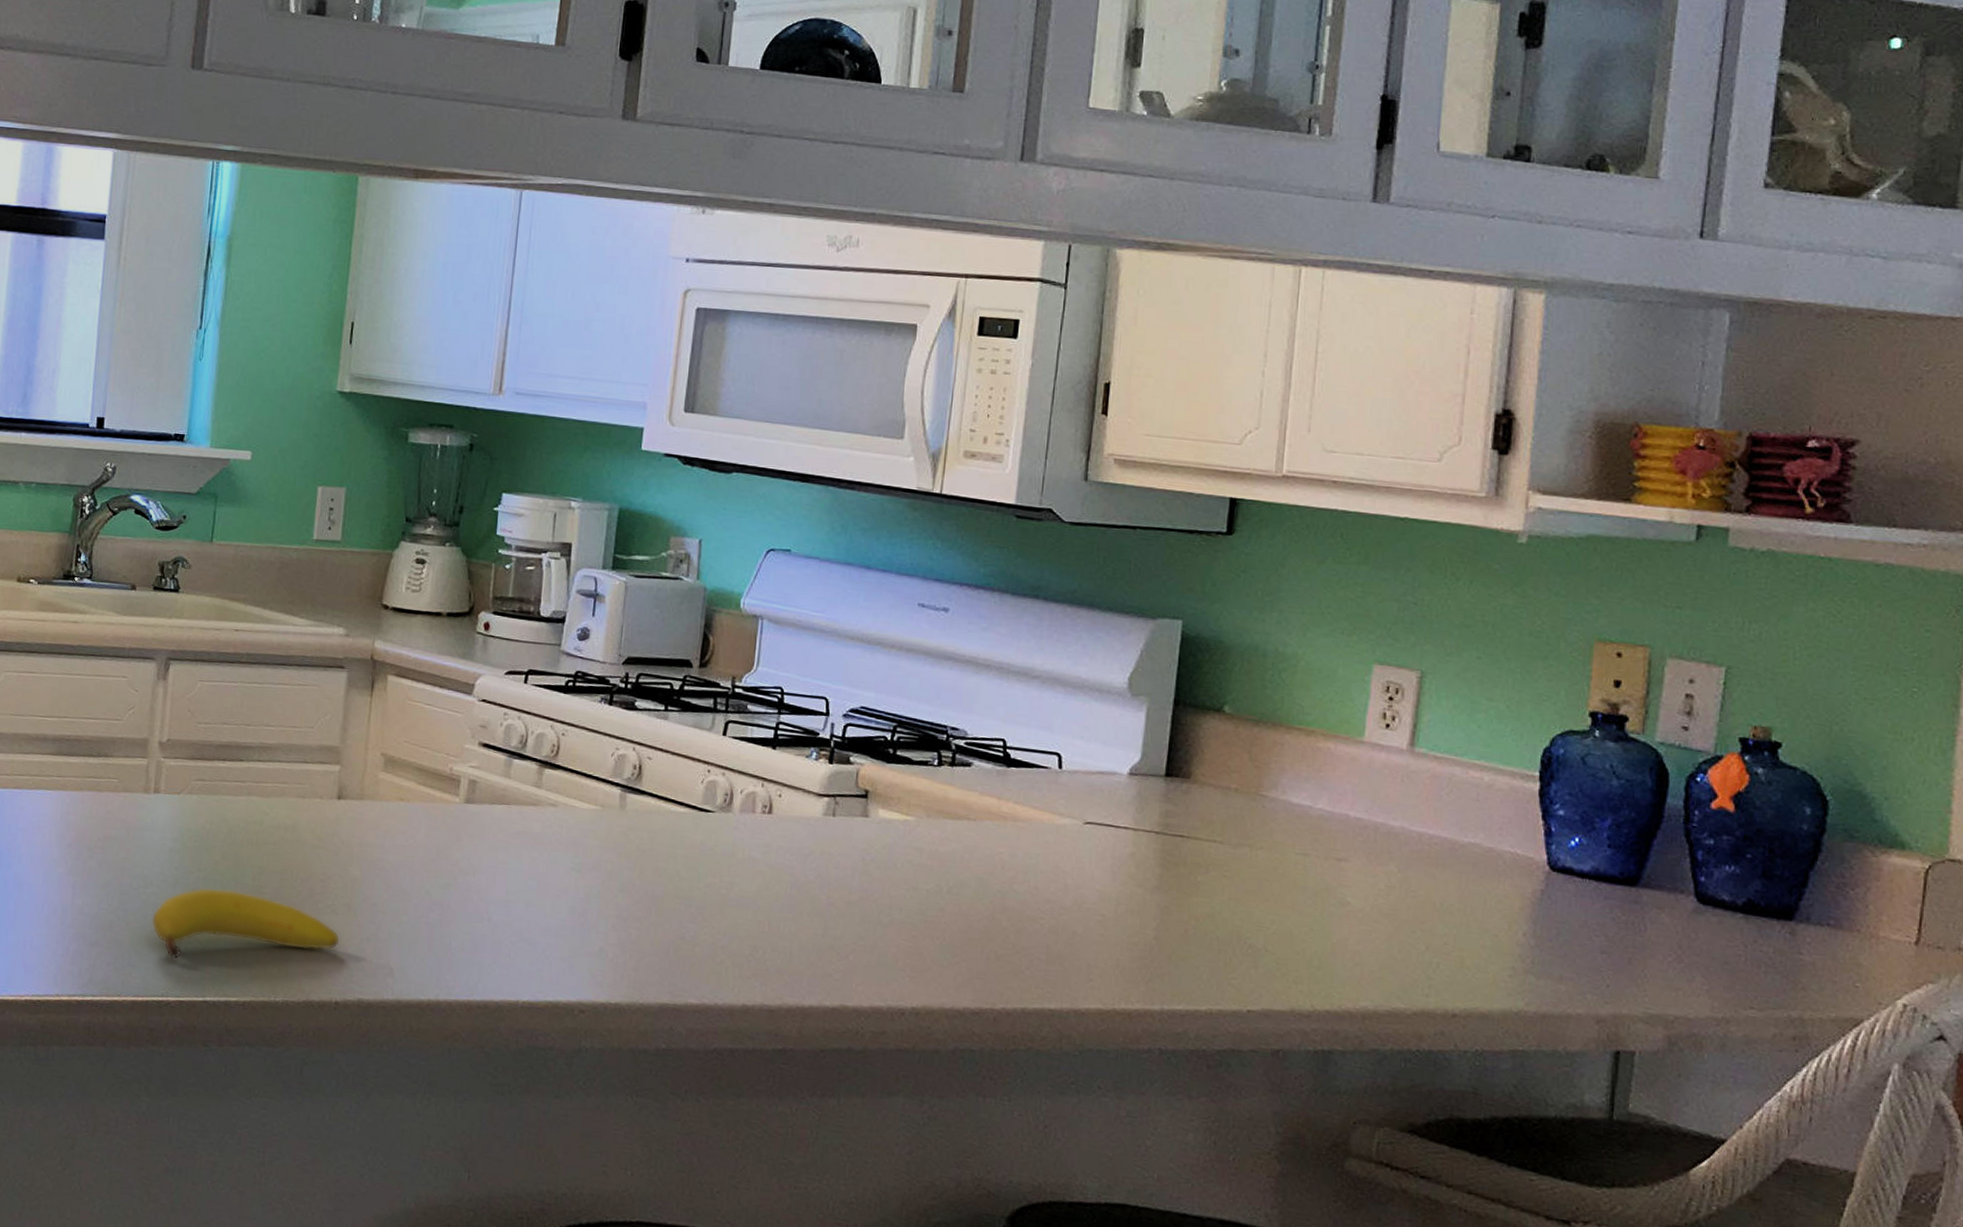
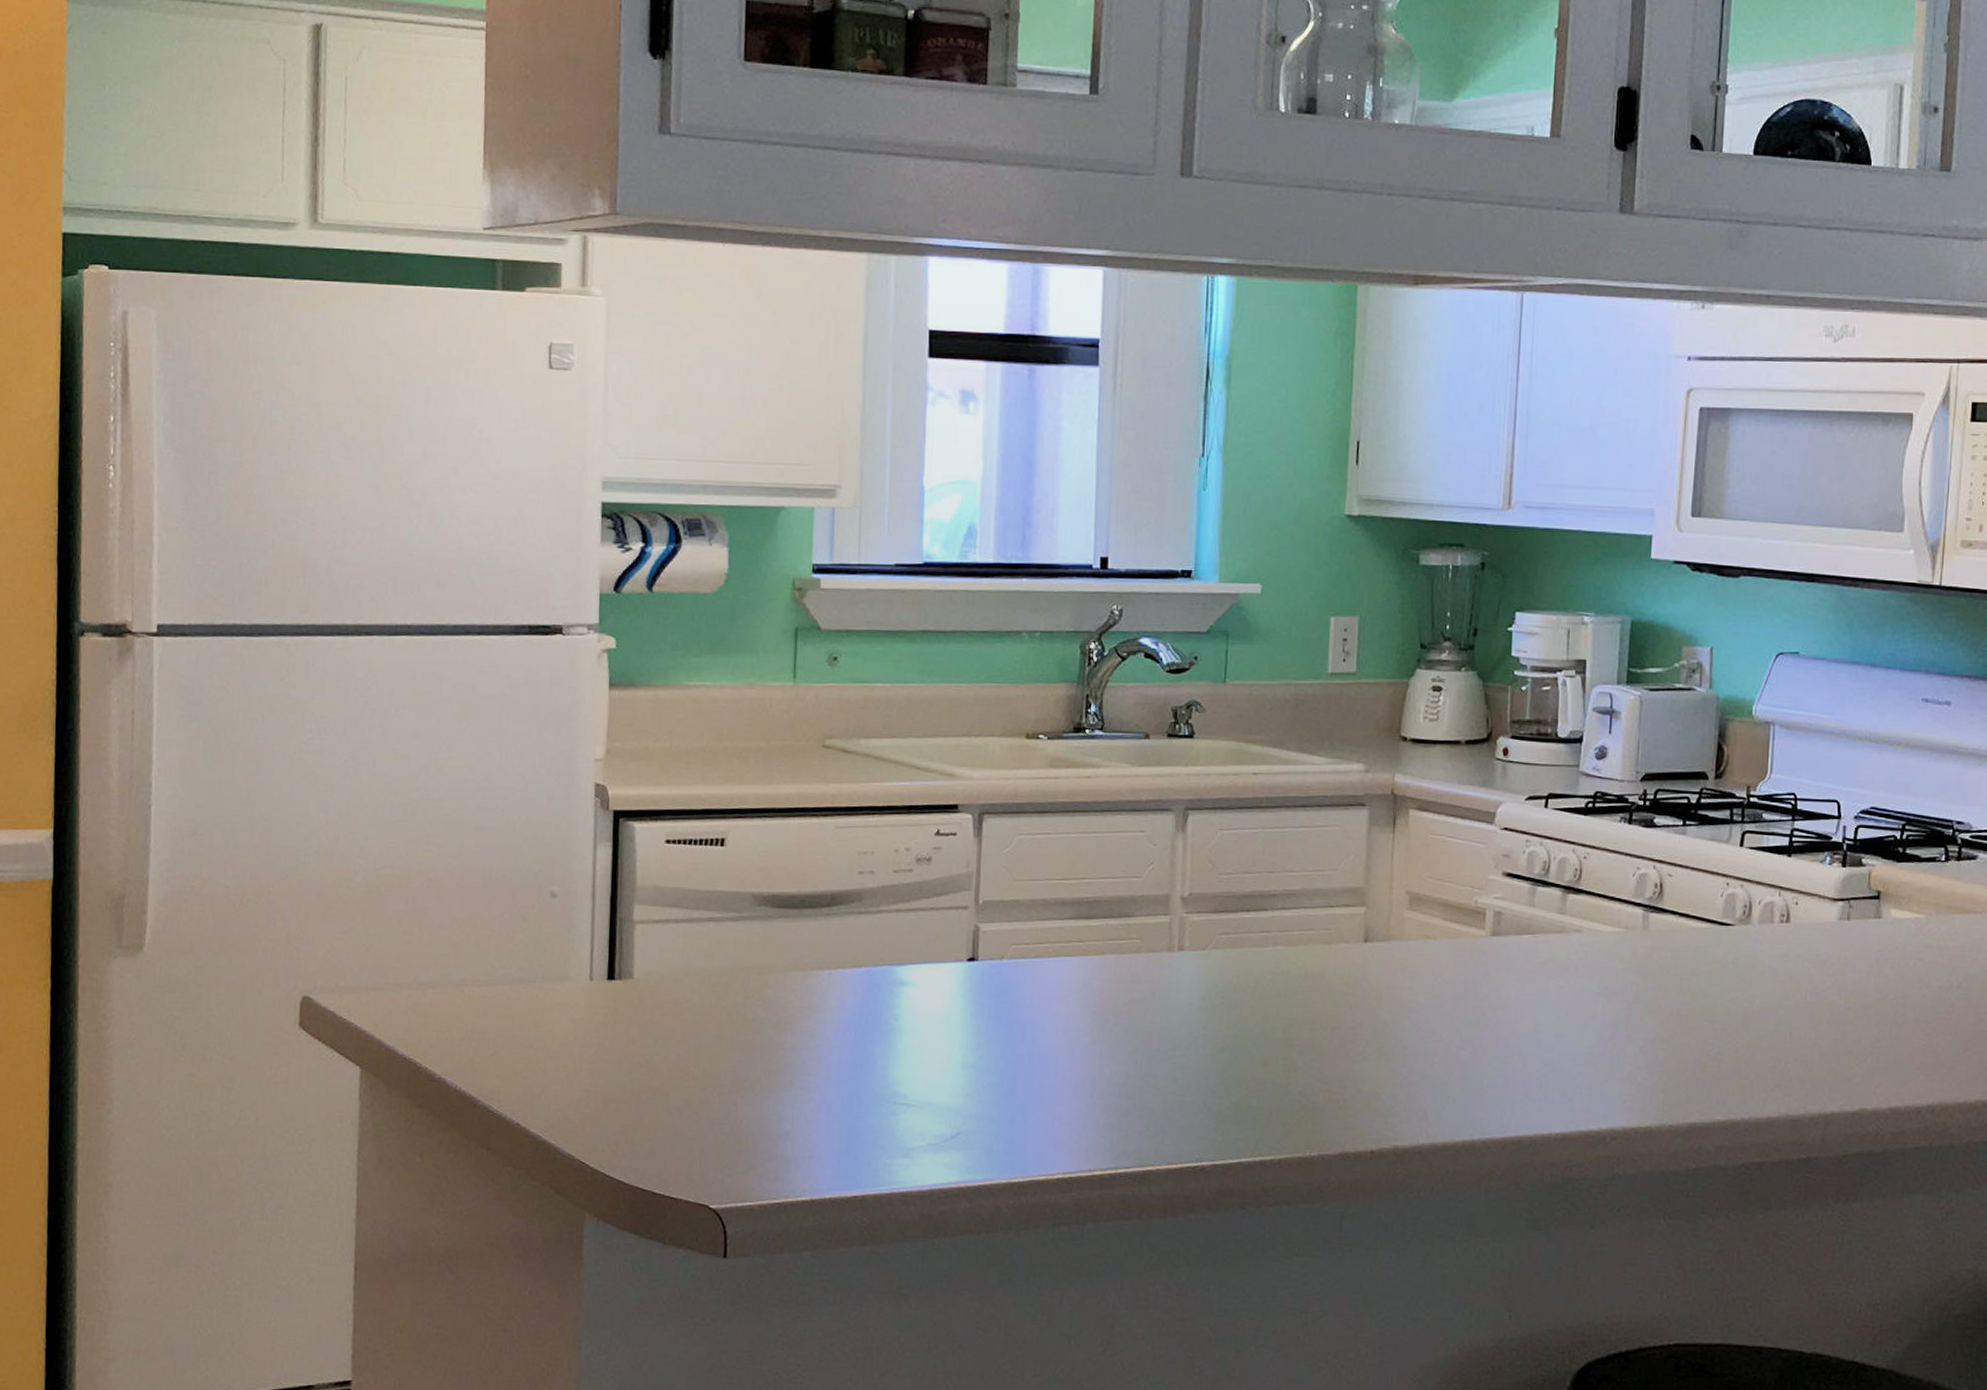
fruit: present [150,887,341,960] -> none [1181,1044,1374,1123]

